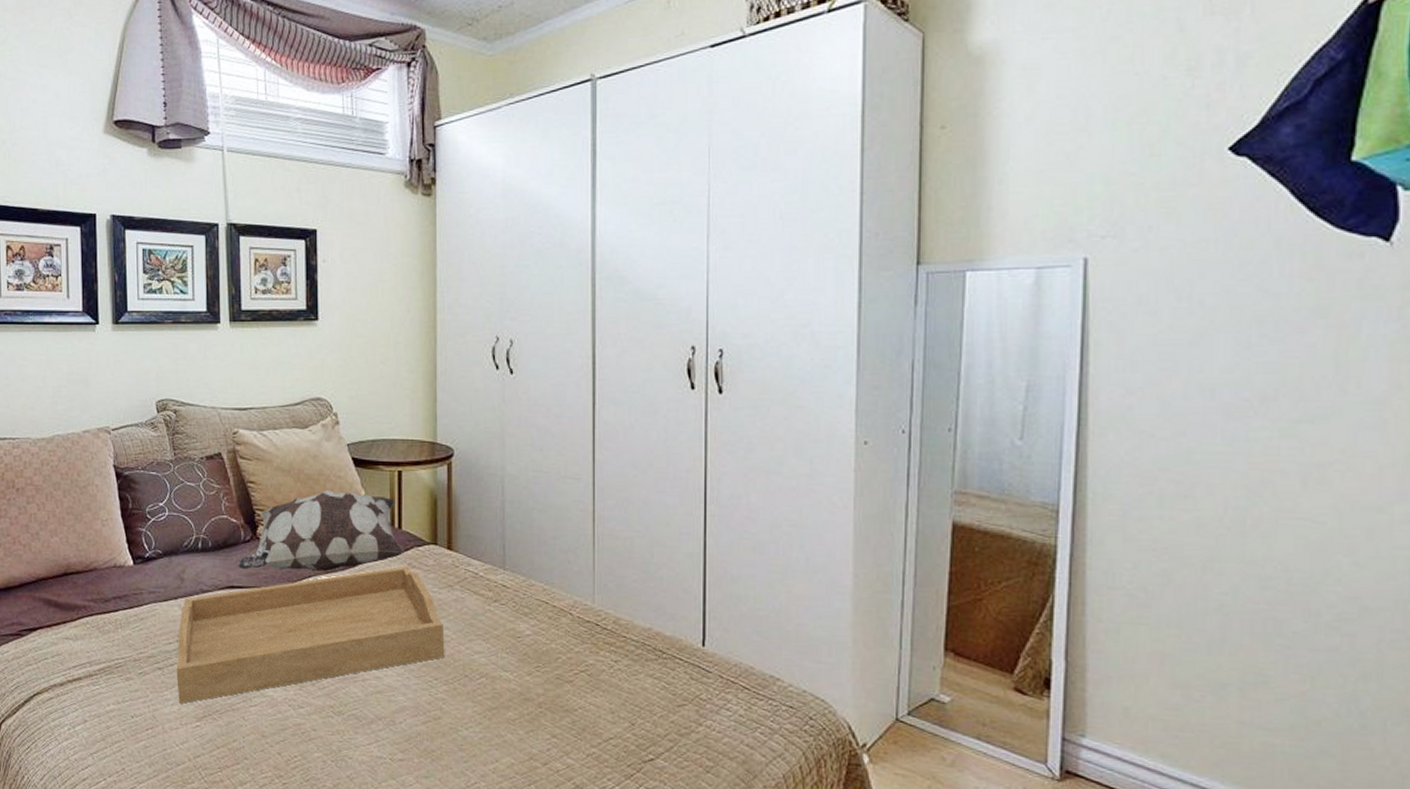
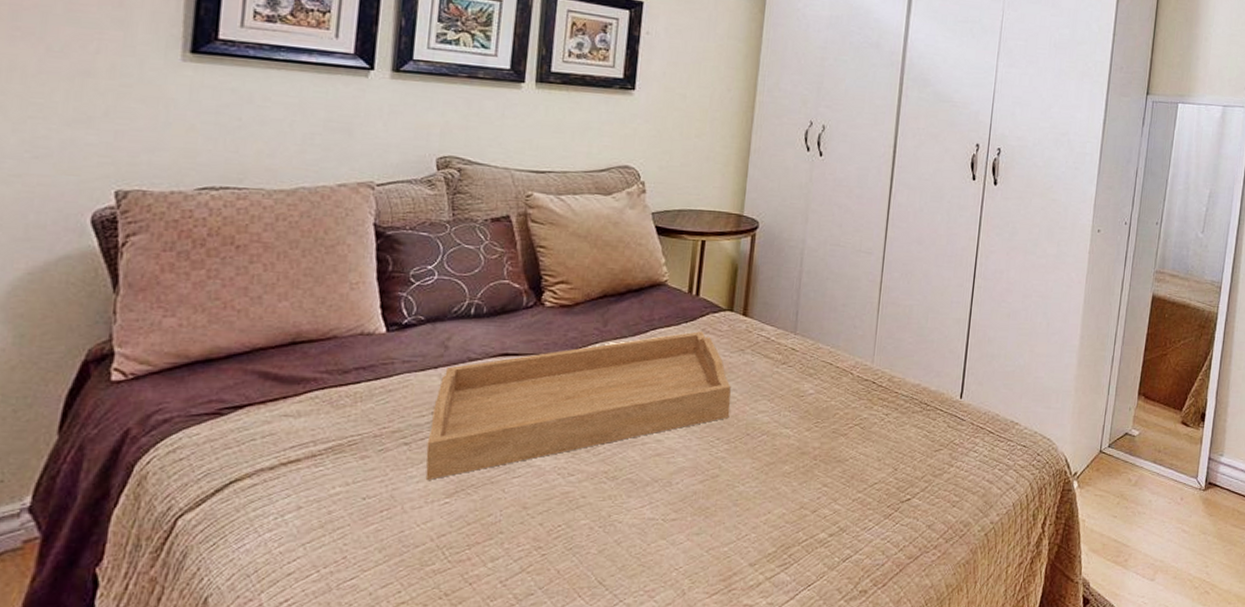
decorative pillow: present [238,489,404,572] -> none [516,256,700,338]

